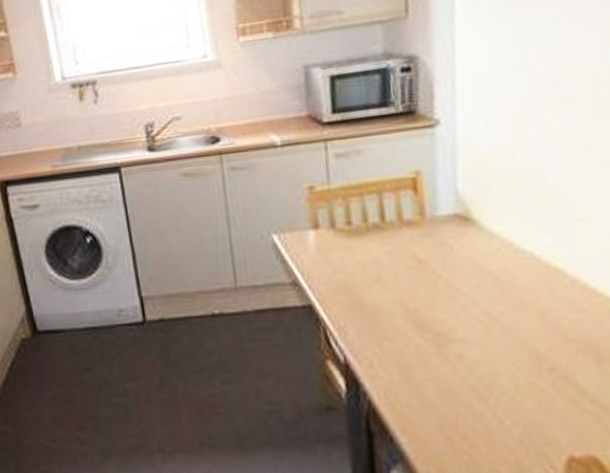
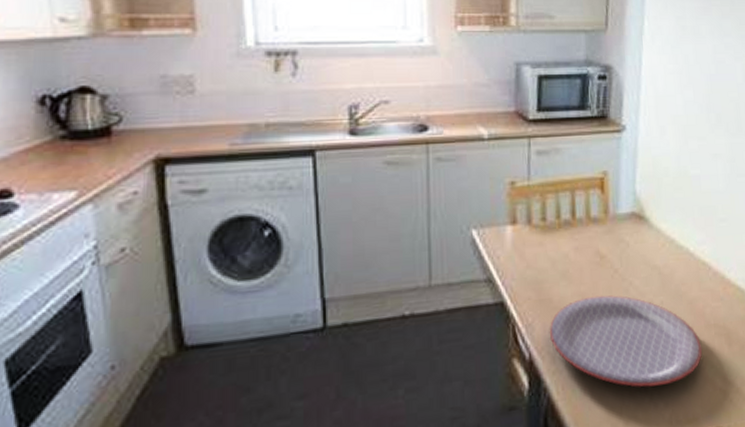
plate: none [364,301,561,402] -> present [549,295,703,387]

